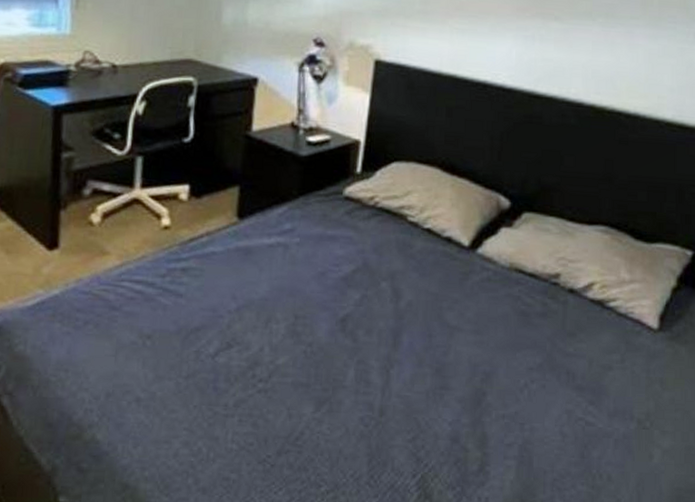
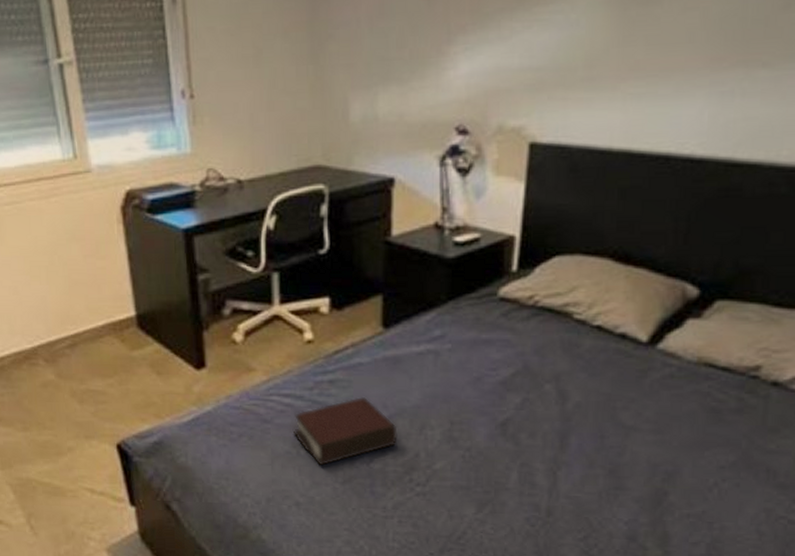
bible: none [140,286,245,359] -> present [292,396,398,466]

